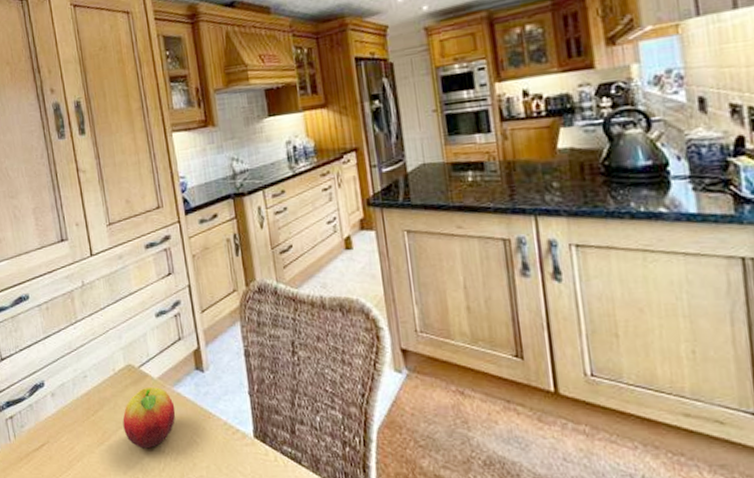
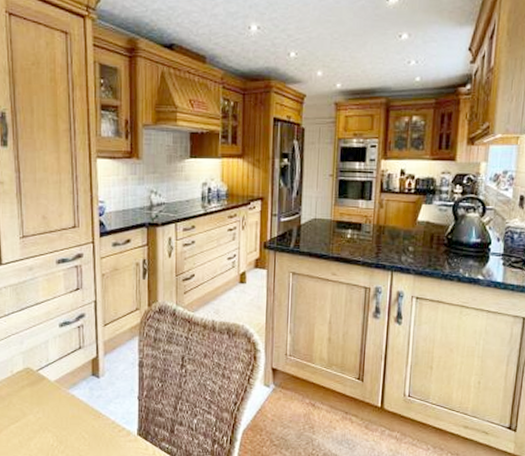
fruit: present [122,387,176,449] -> none [15,389,68,442]

